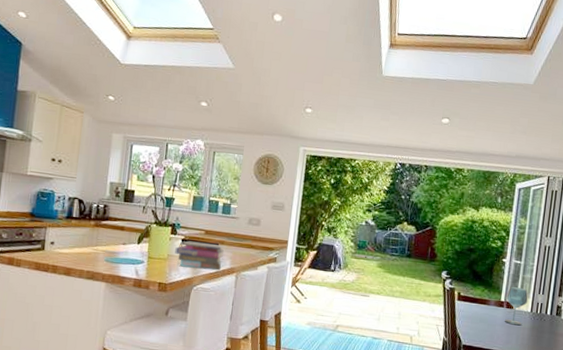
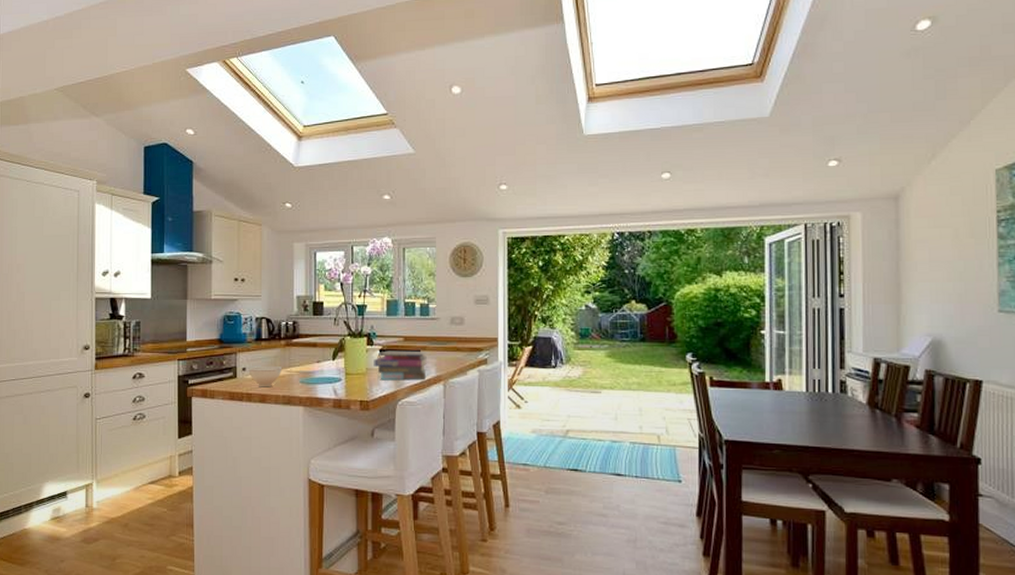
bowl: none [56,241,90,262] -> present [248,365,283,387]
wine glass: present [504,286,528,326] -> none [771,362,800,410]

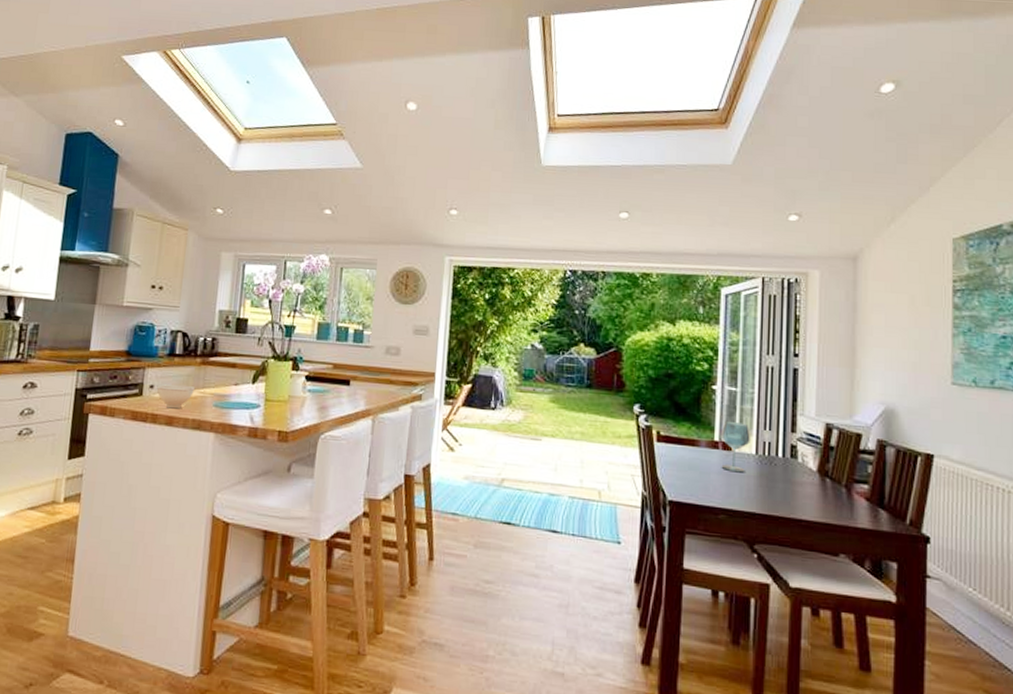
books: present [373,350,430,382] -> none [297,377,361,414]
wine glass: none [771,362,800,410] -> present [720,420,750,473]

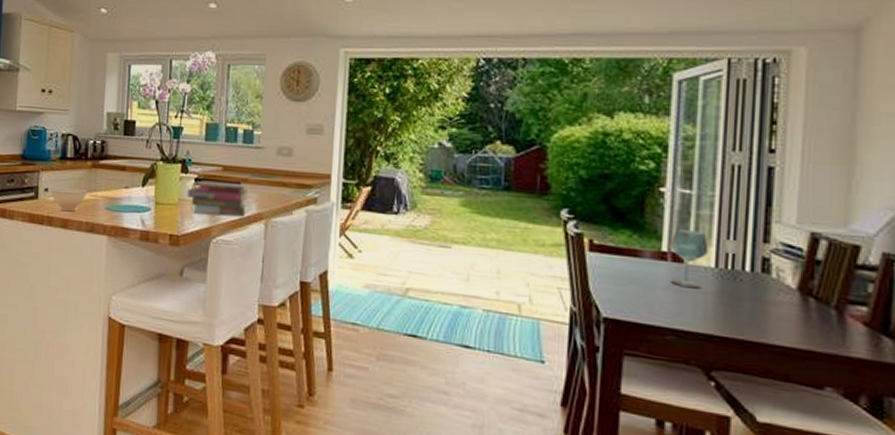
books: none [297,377,361,414] -> present [187,180,252,218]

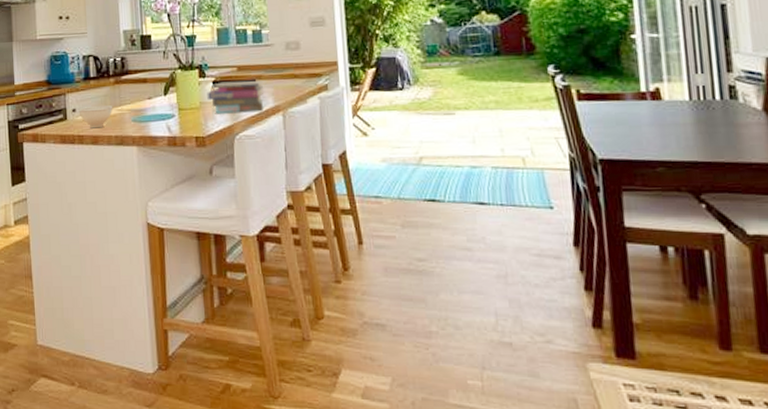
wine glass: present [669,228,709,289] -> none [647,69,682,122]

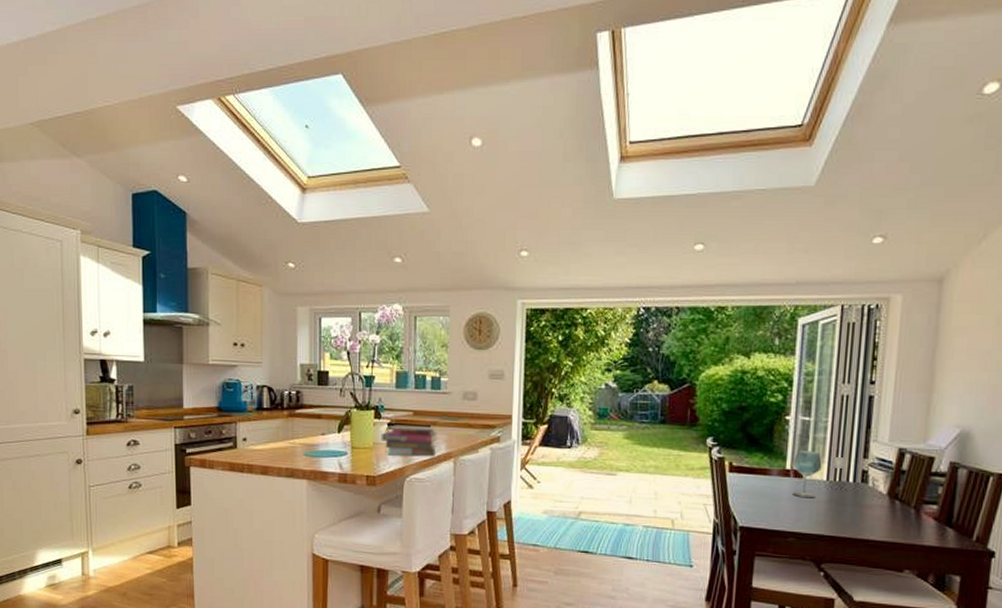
bowl: present [78,104,113,129] -> none [249,436,285,459]
wine glass: none [647,69,682,122] -> present [792,449,822,499]

